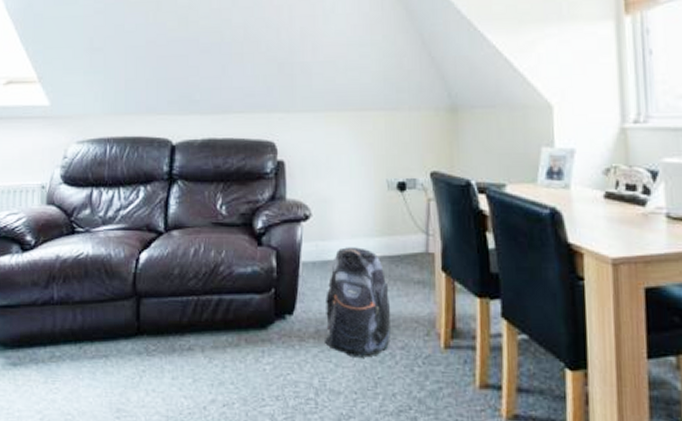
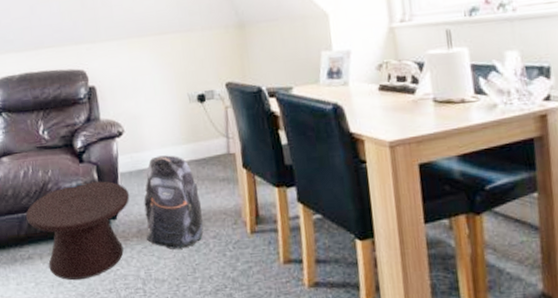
side table: none [192,269,311,382] -> present [26,181,130,281]

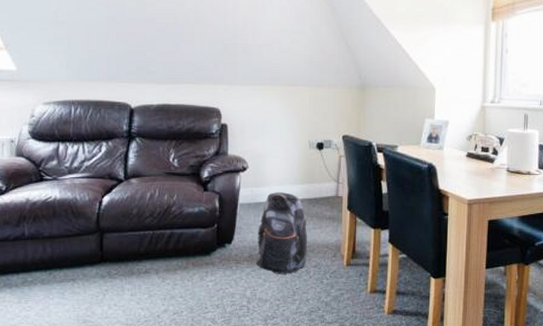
side table: present [26,181,130,281] -> none [148,209,246,295]

